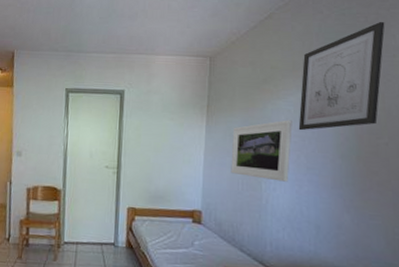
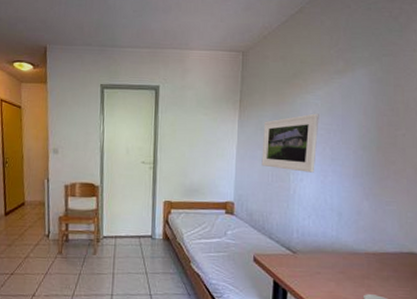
wall art: present [298,21,385,131] -> none [325,16,408,124]

